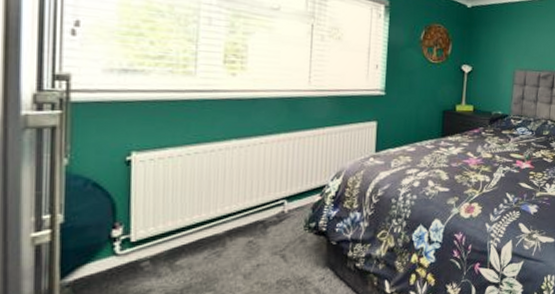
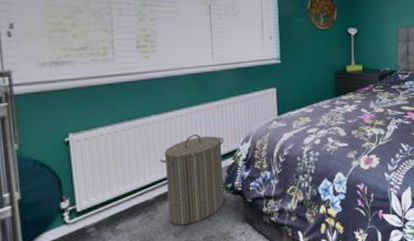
laundry hamper: none [235,165,311,266] -> present [159,134,225,226]

